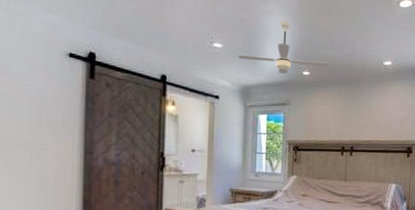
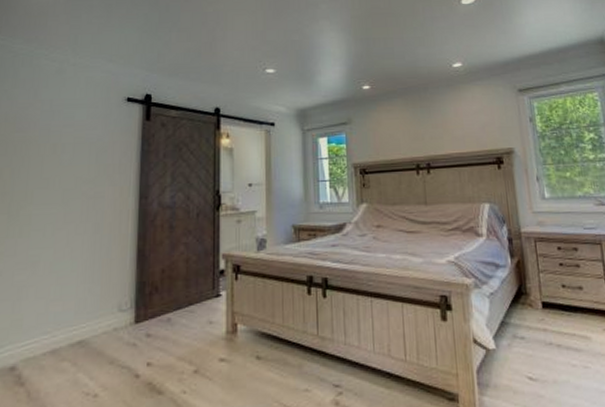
ceiling fan: present [238,20,328,74] -> none [291,36,389,91]

